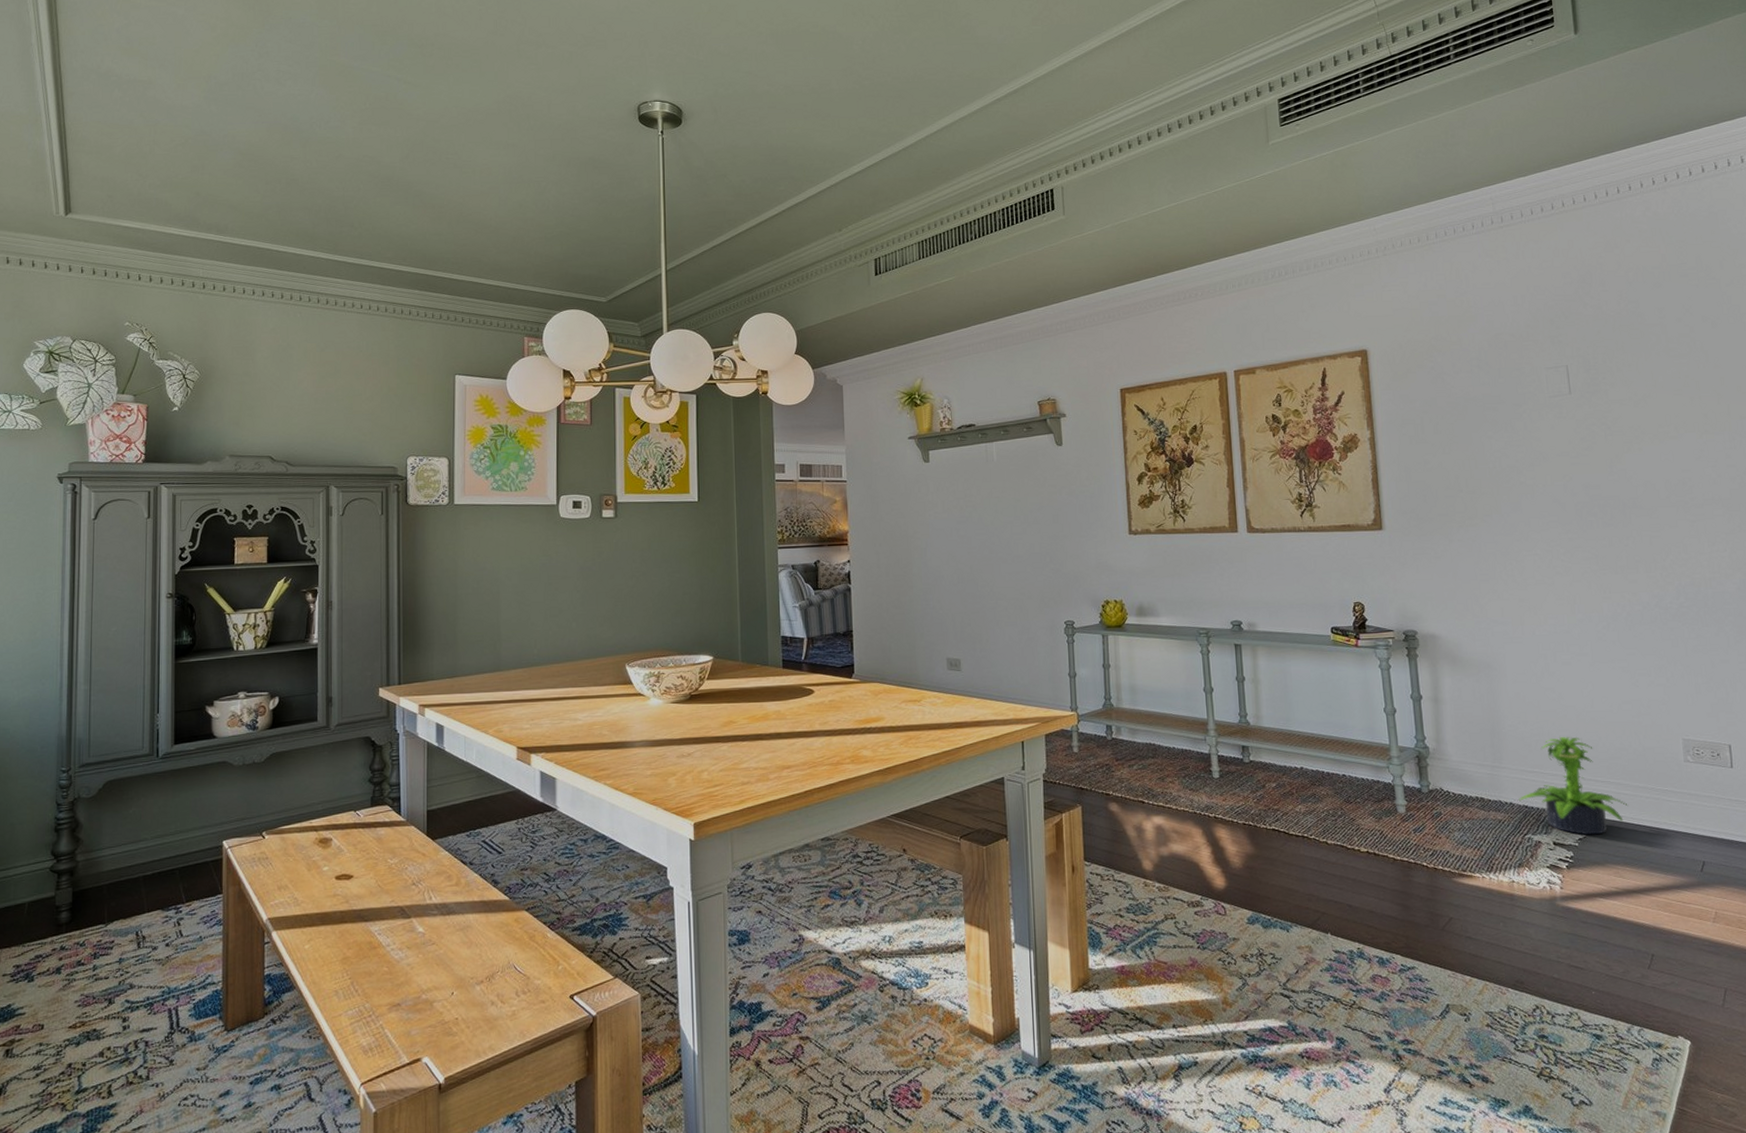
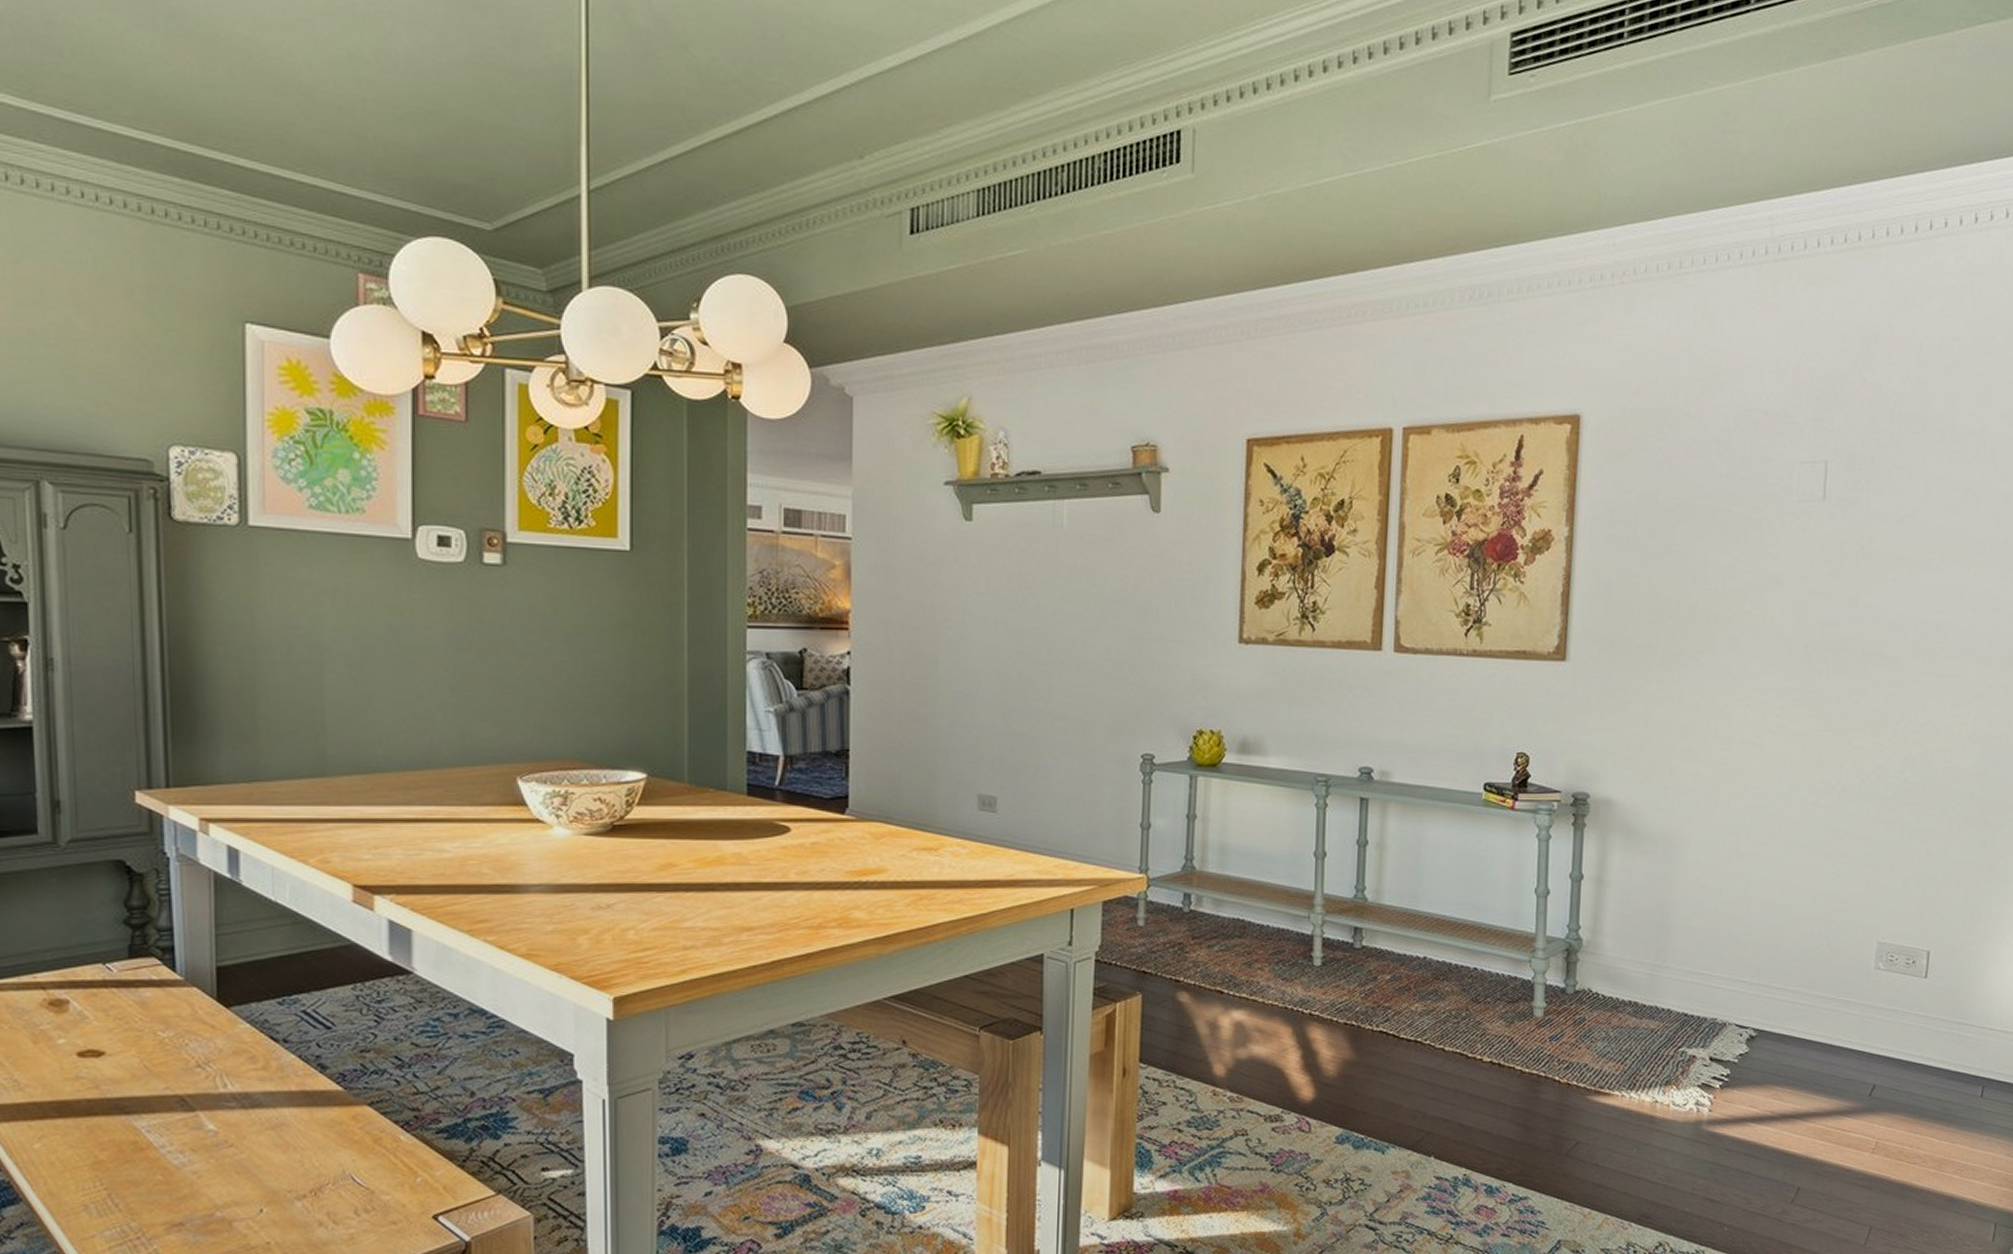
potted plant: present [1518,736,1628,835] -> none [1677,934,1802,1051]

